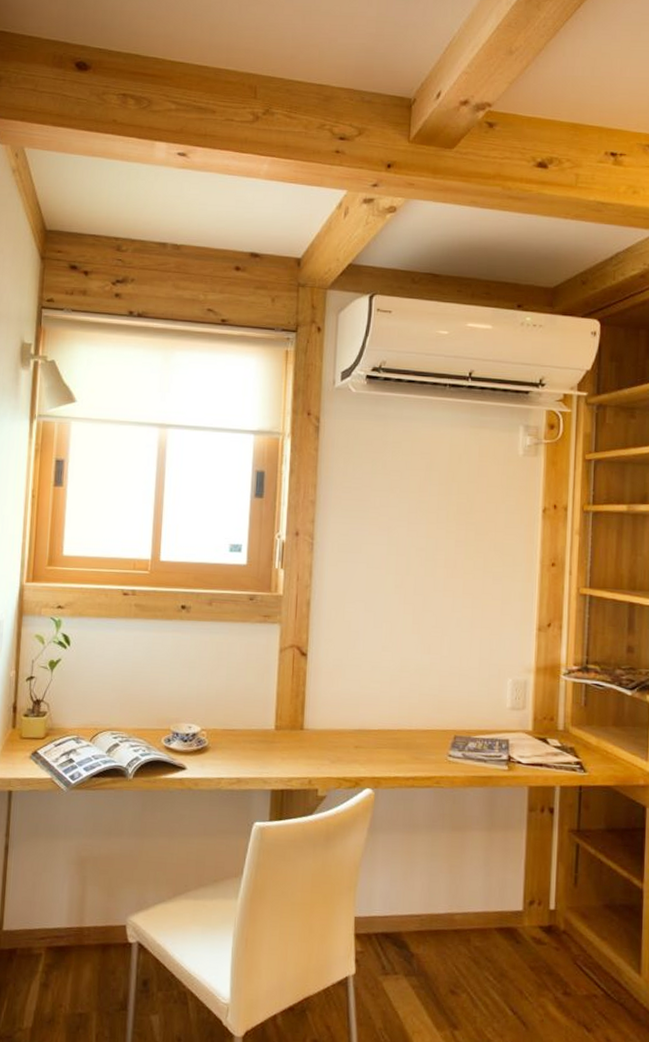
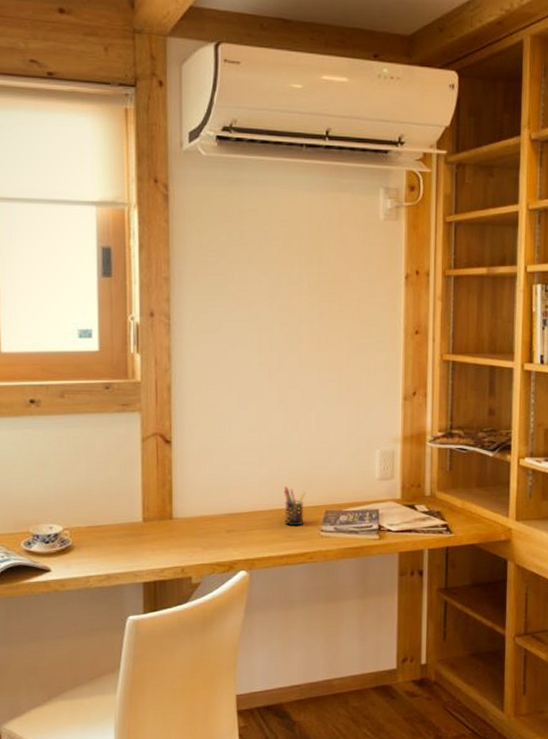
pen holder: none [412,708,436,748] -> present [283,487,307,525]

